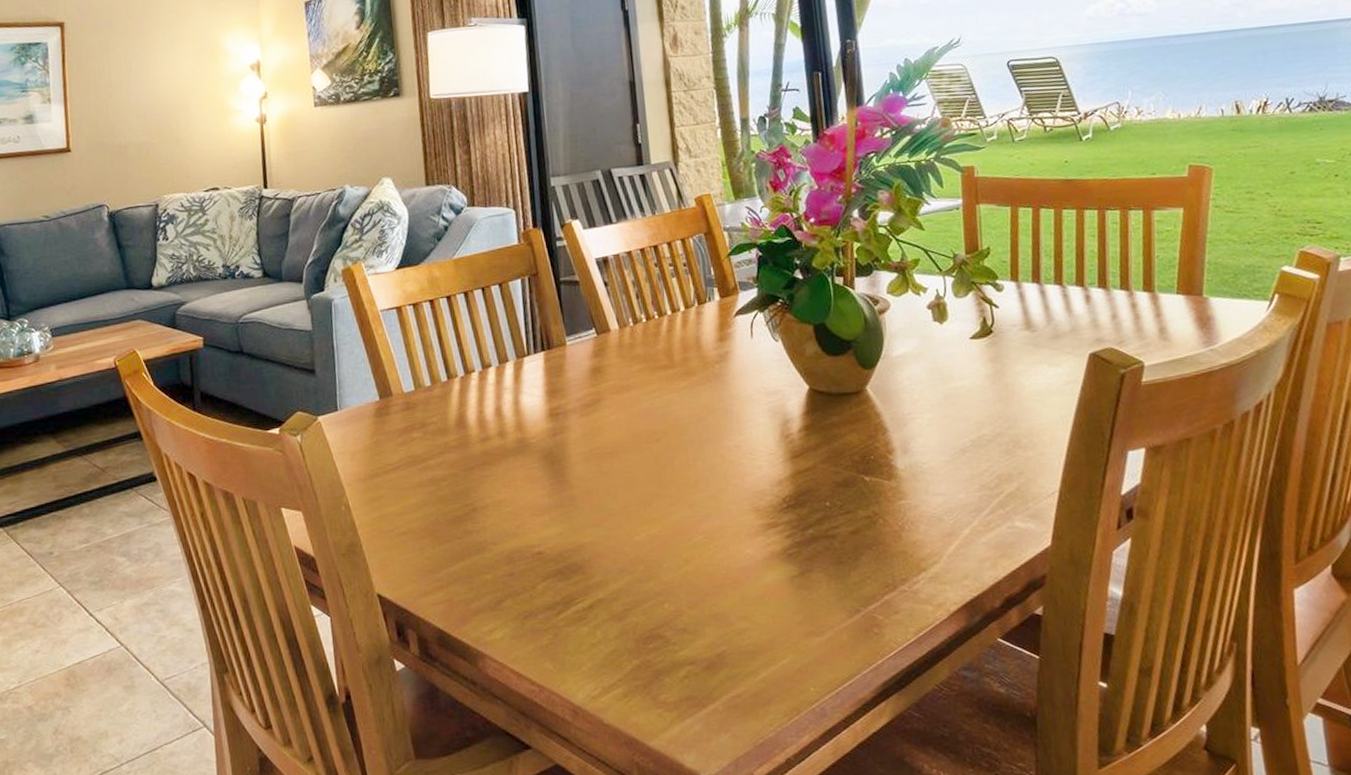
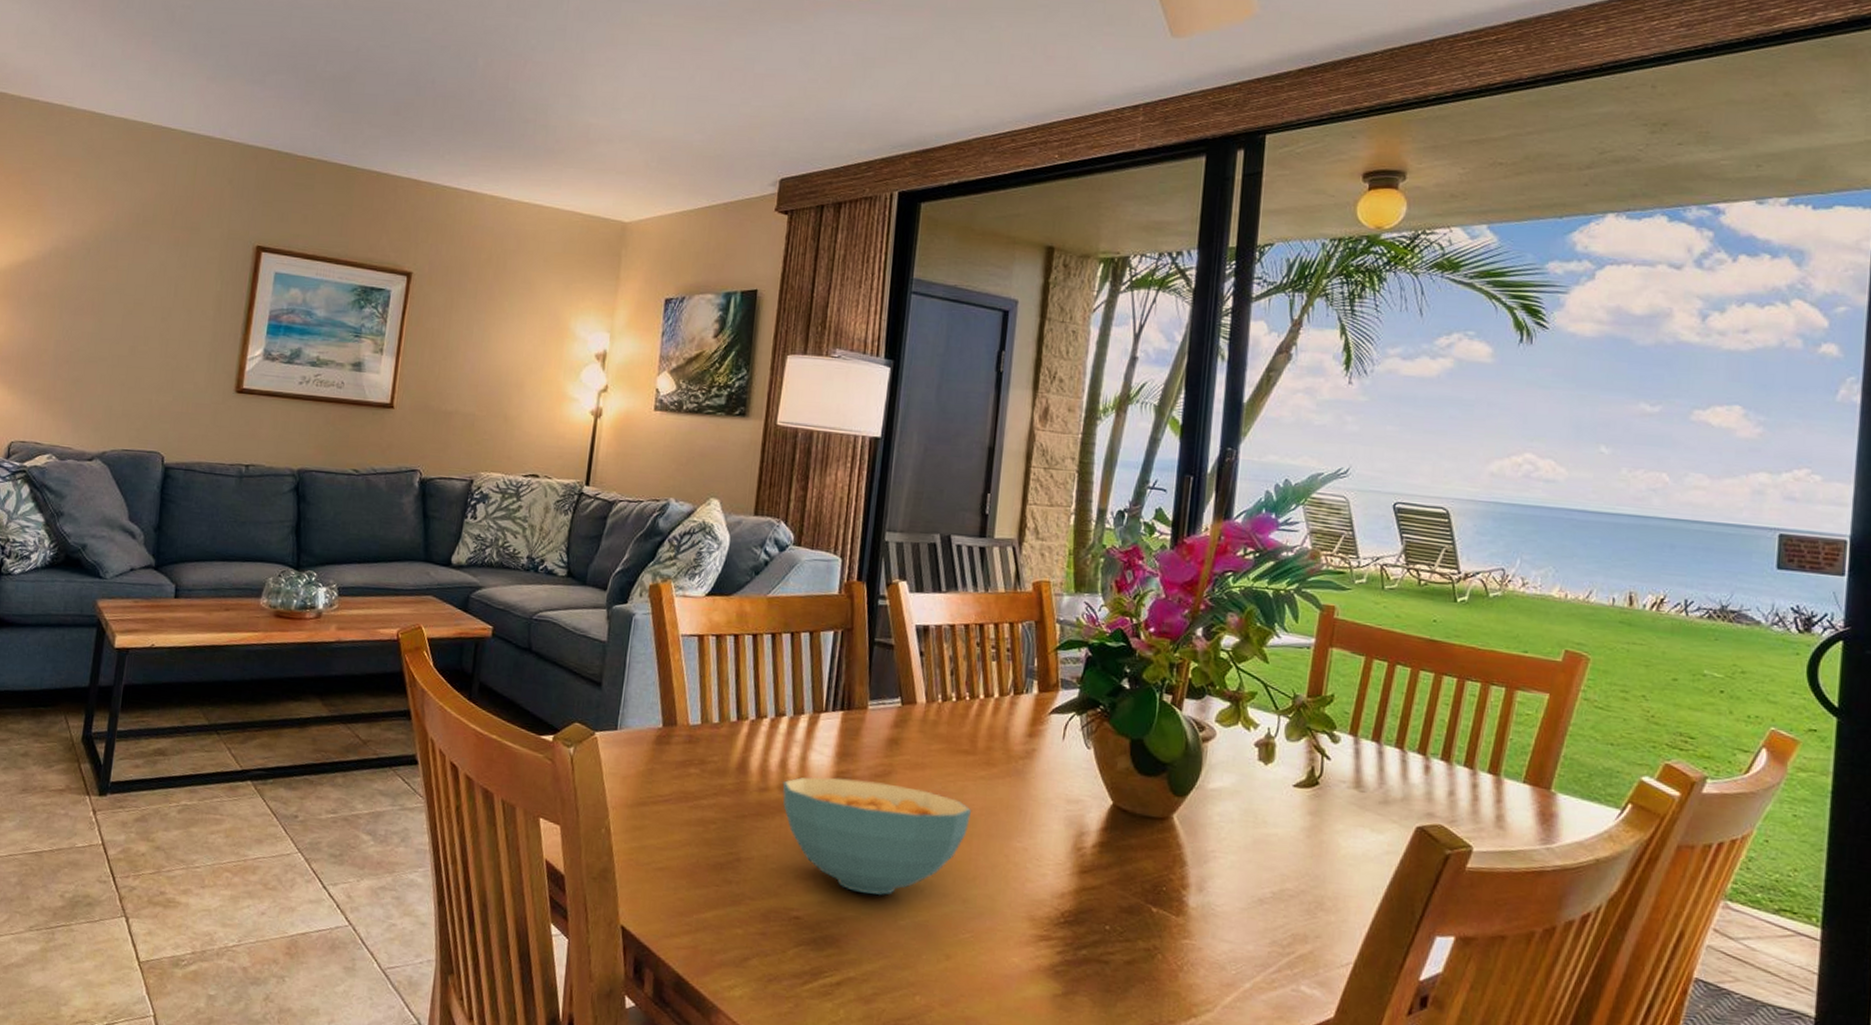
cereal bowl: none [501,409,682,518] -> present [782,776,972,896]

